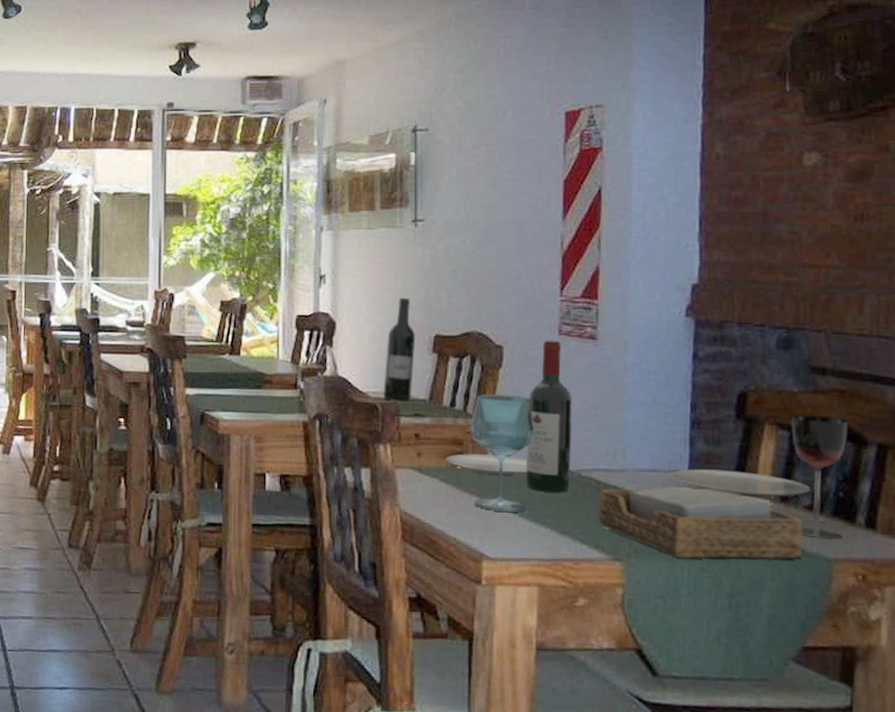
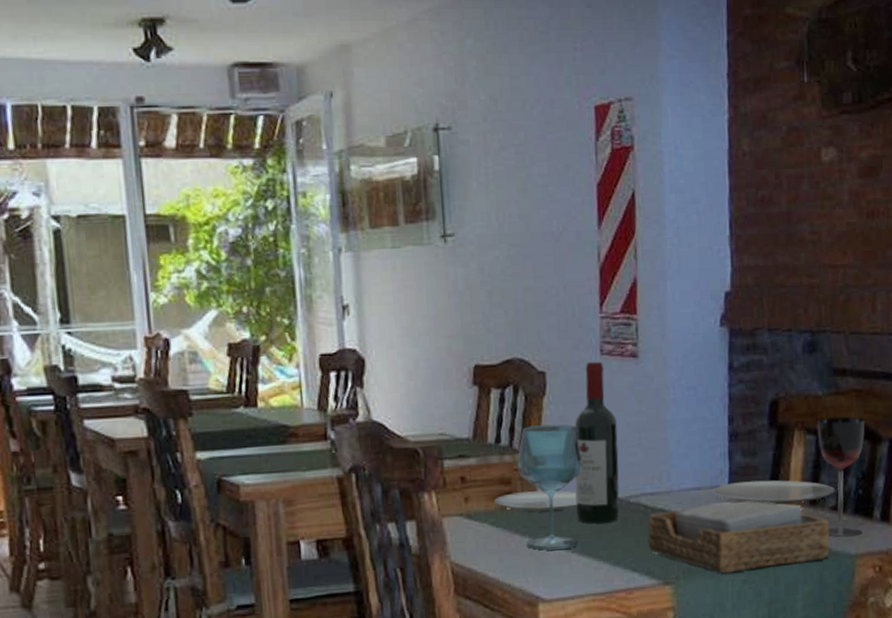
wine bottle: present [383,297,416,401] -> none [423,325,455,443]

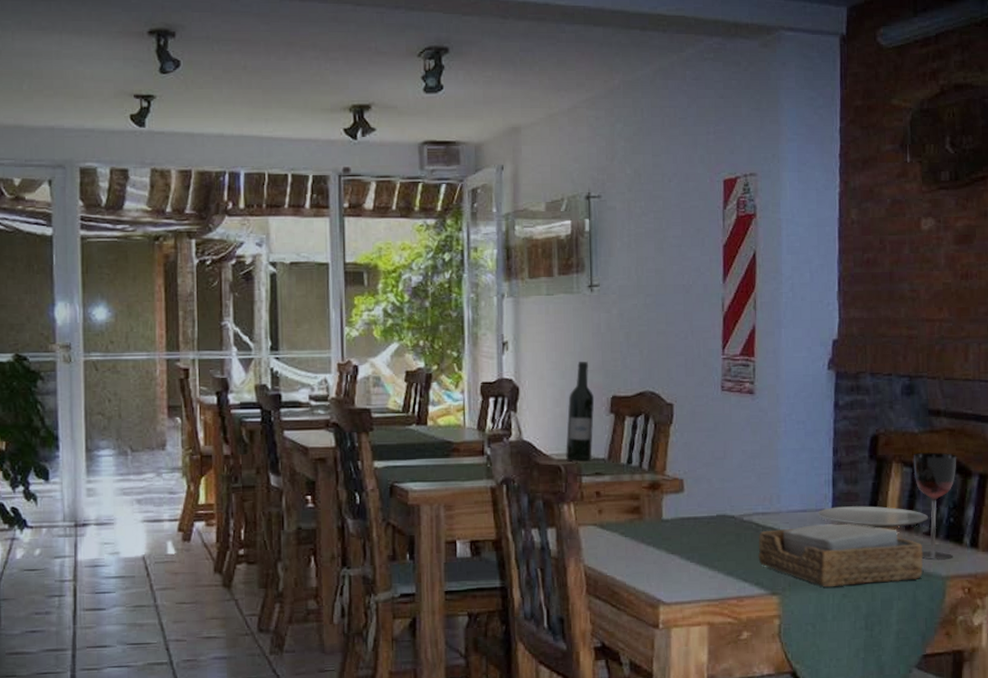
wine bottle: none [423,325,455,443] -> present [566,361,595,462]
plate: present [494,490,578,513] -> none [624,507,697,526]
wine glass: present [517,424,583,551] -> none [645,449,703,559]
wine bottle: present [574,361,620,524] -> none [695,396,735,538]

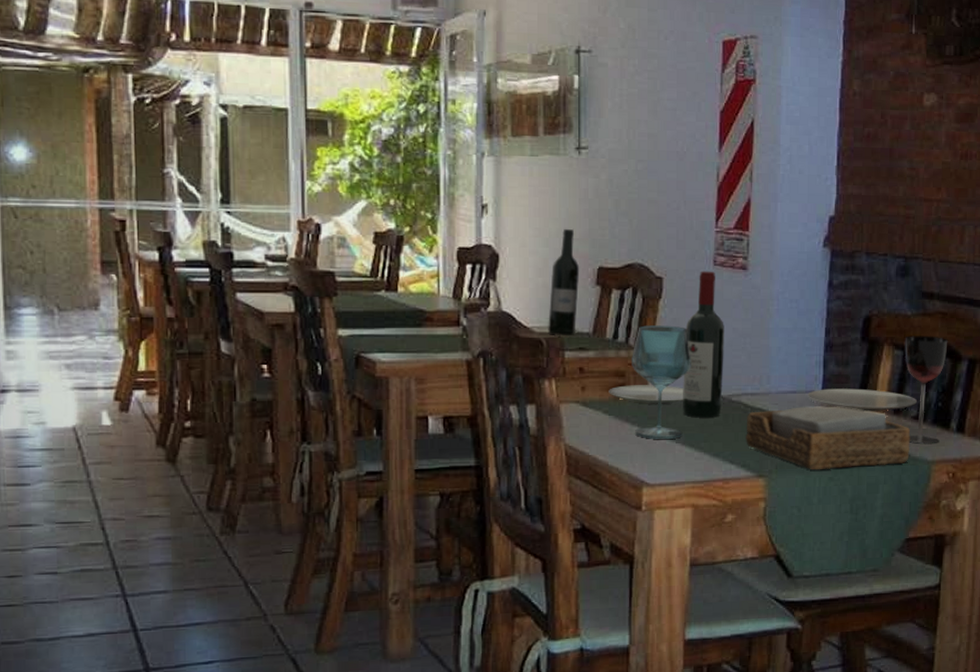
plate: none [624,507,697,526] -> present [609,385,684,404]
wine glass: none [645,449,703,559] -> present [632,325,691,439]
wine bottle: none [695,396,735,538] -> present [683,271,724,418]

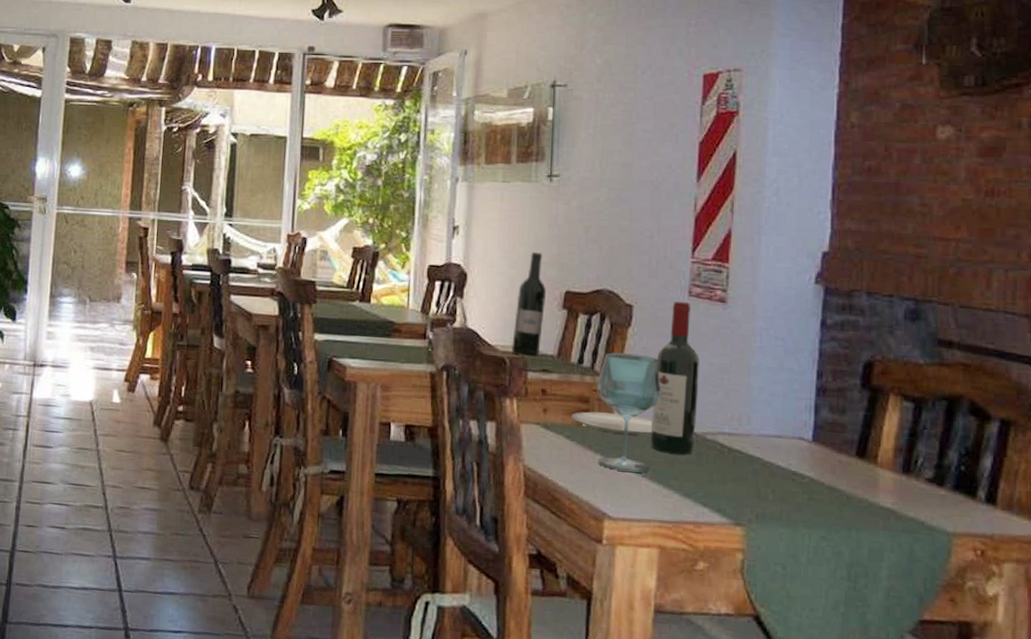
napkin holder: present [746,406,911,471] -> none [721,452,925,532]
plate: present [808,388,918,411] -> none [795,436,934,469]
wineglass: present [904,336,948,444] -> none [916,386,972,513]

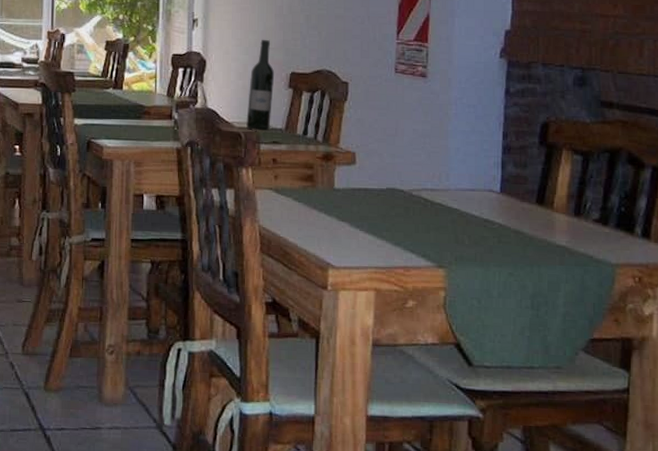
plate: present [571,411,653,436] -> none [298,176,367,195]
wine glass: present [597,352,662,473] -> none [319,124,374,227]
wine bottle: present [651,301,699,455] -> none [366,77,405,209]

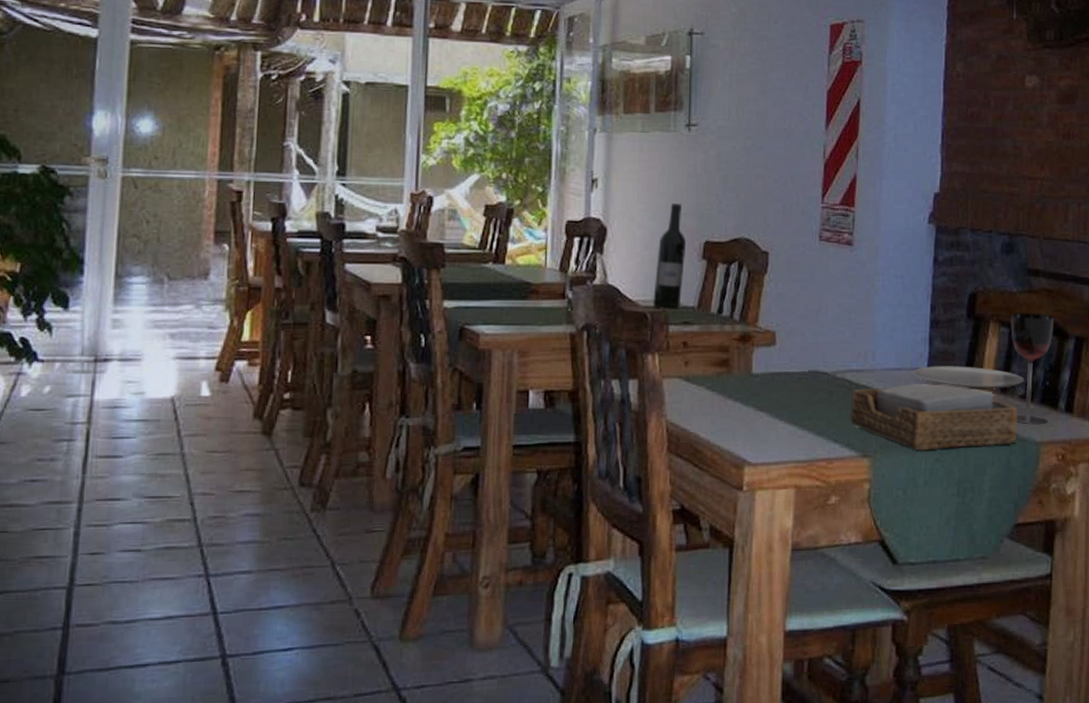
napkin holder: none [426,204,593,265] -> present [850,384,1018,451]
plate: none [486,188,599,213] -> present [913,366,1025,390]
wineglass: none [584,142,630,247] -> present [1011,313,1054,424]

